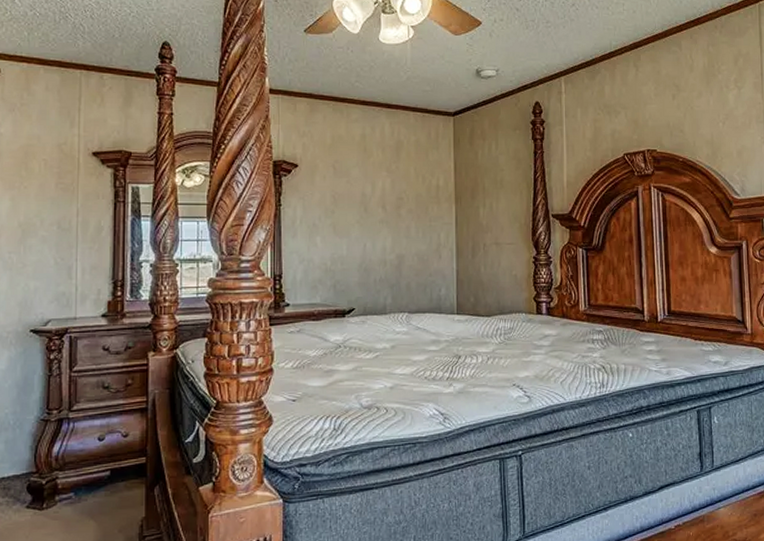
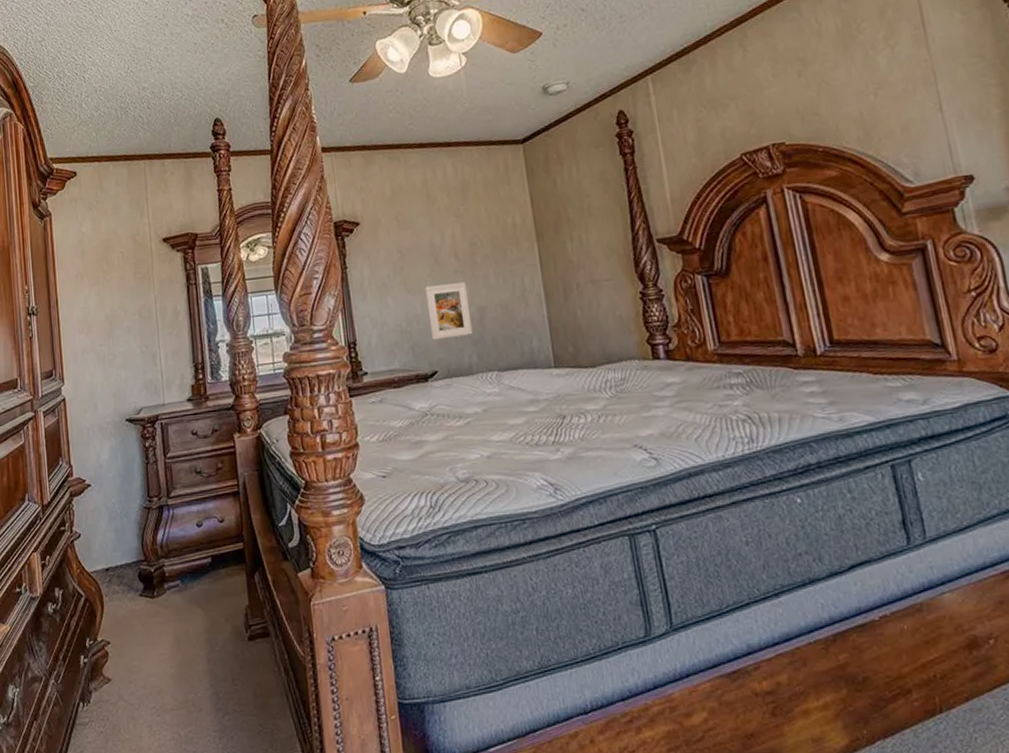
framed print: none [352,231,390,280] -> present [425,282,473,340]

